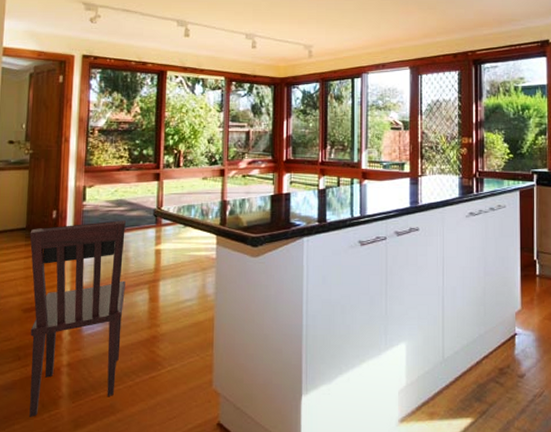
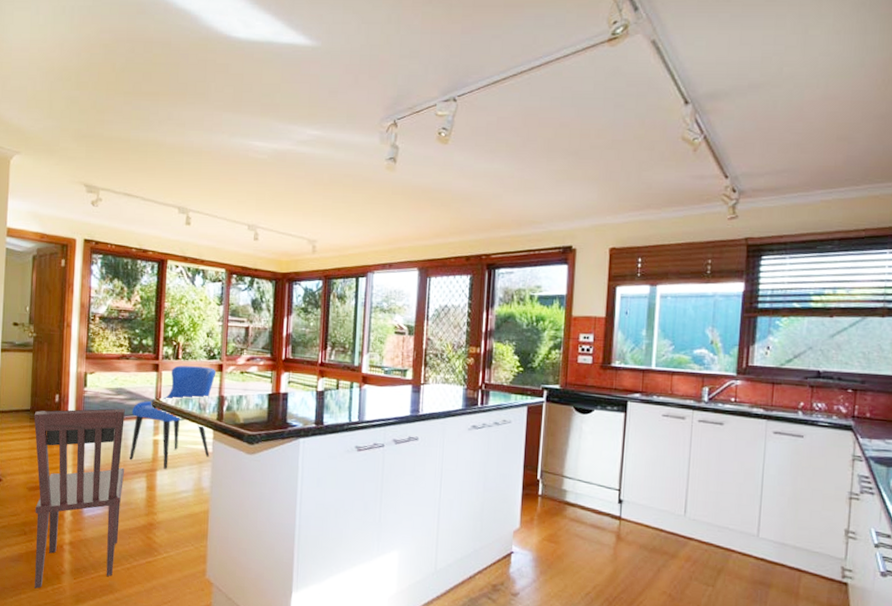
dining chair: none [130,173,218,278] -> present [129,365,216,469]

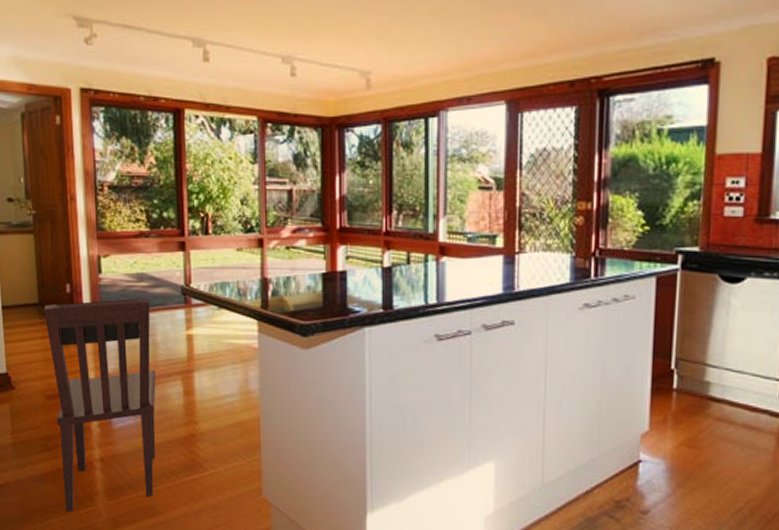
dining chair: present [129,365,216,469] -> none [157,242,256,370]

